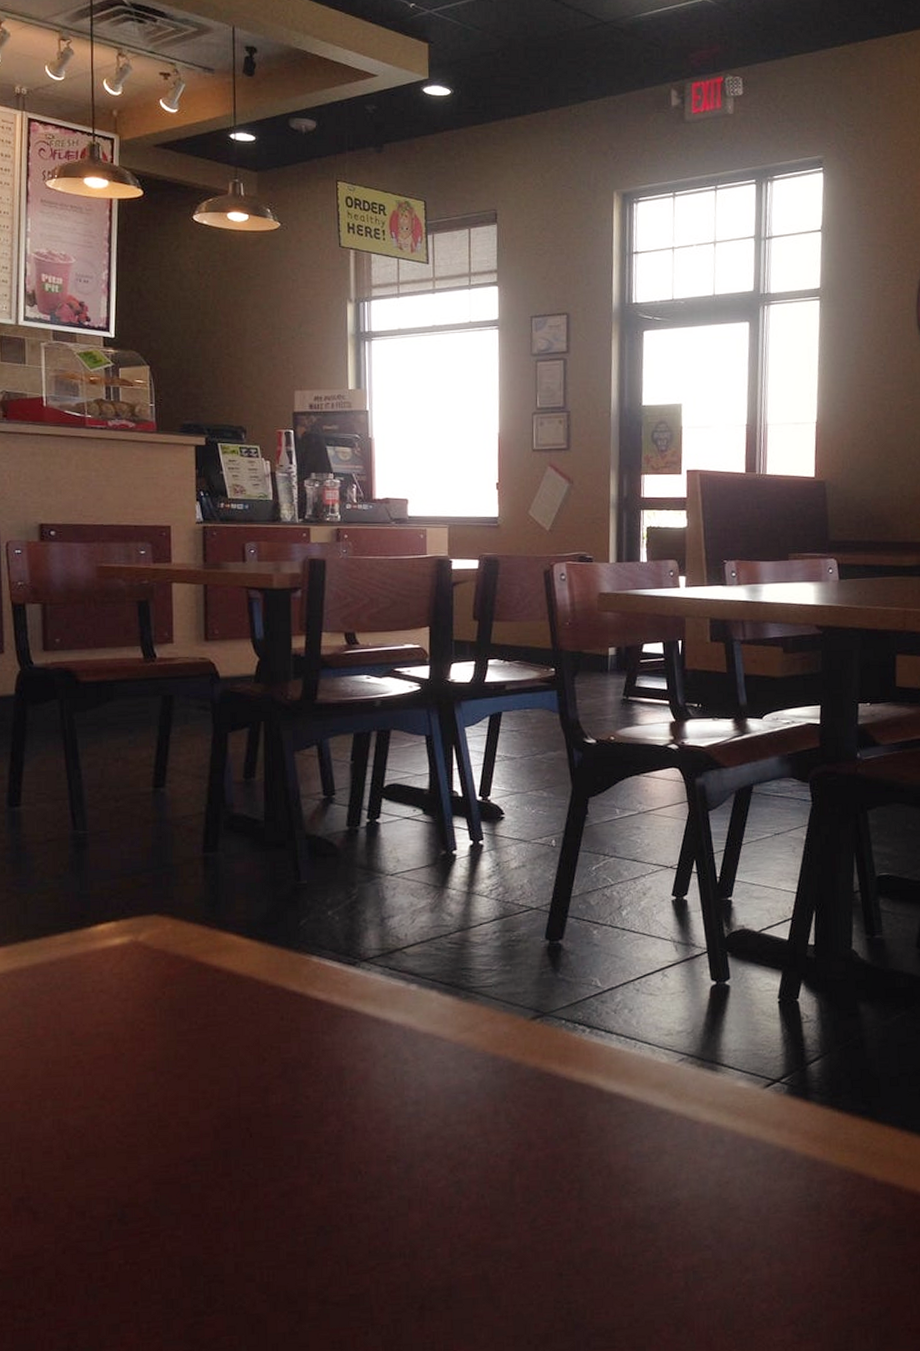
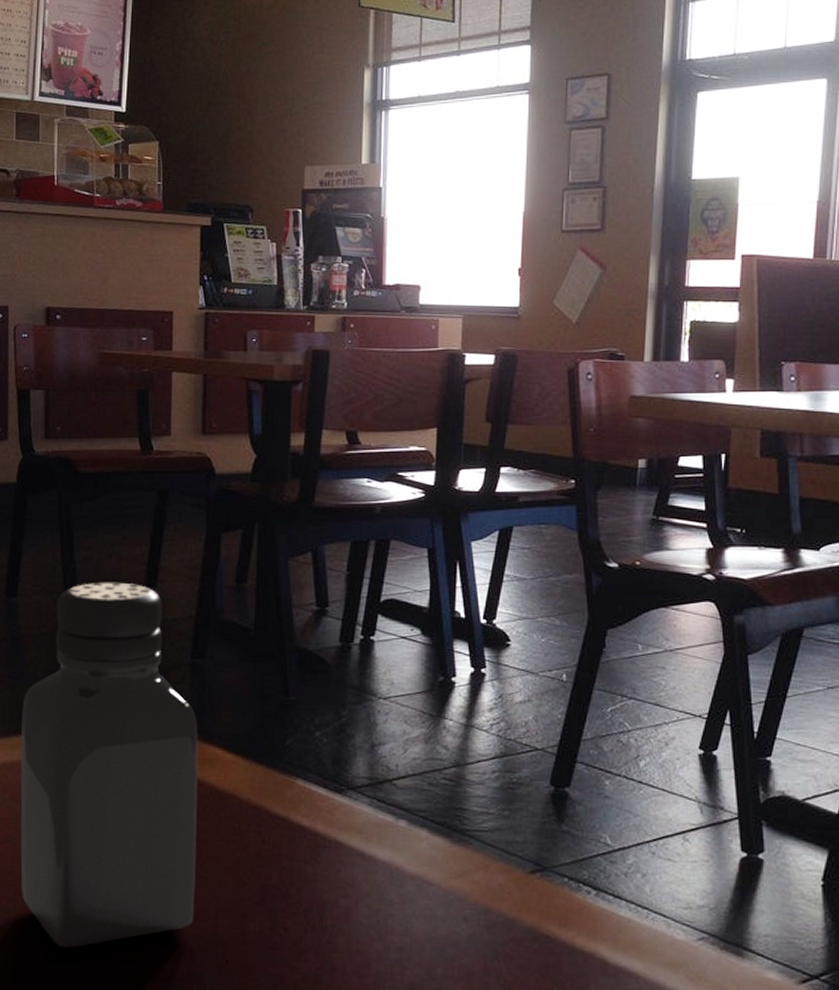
saltshaker: none [30,785,217,1143] -> present [20,582,198,948]

